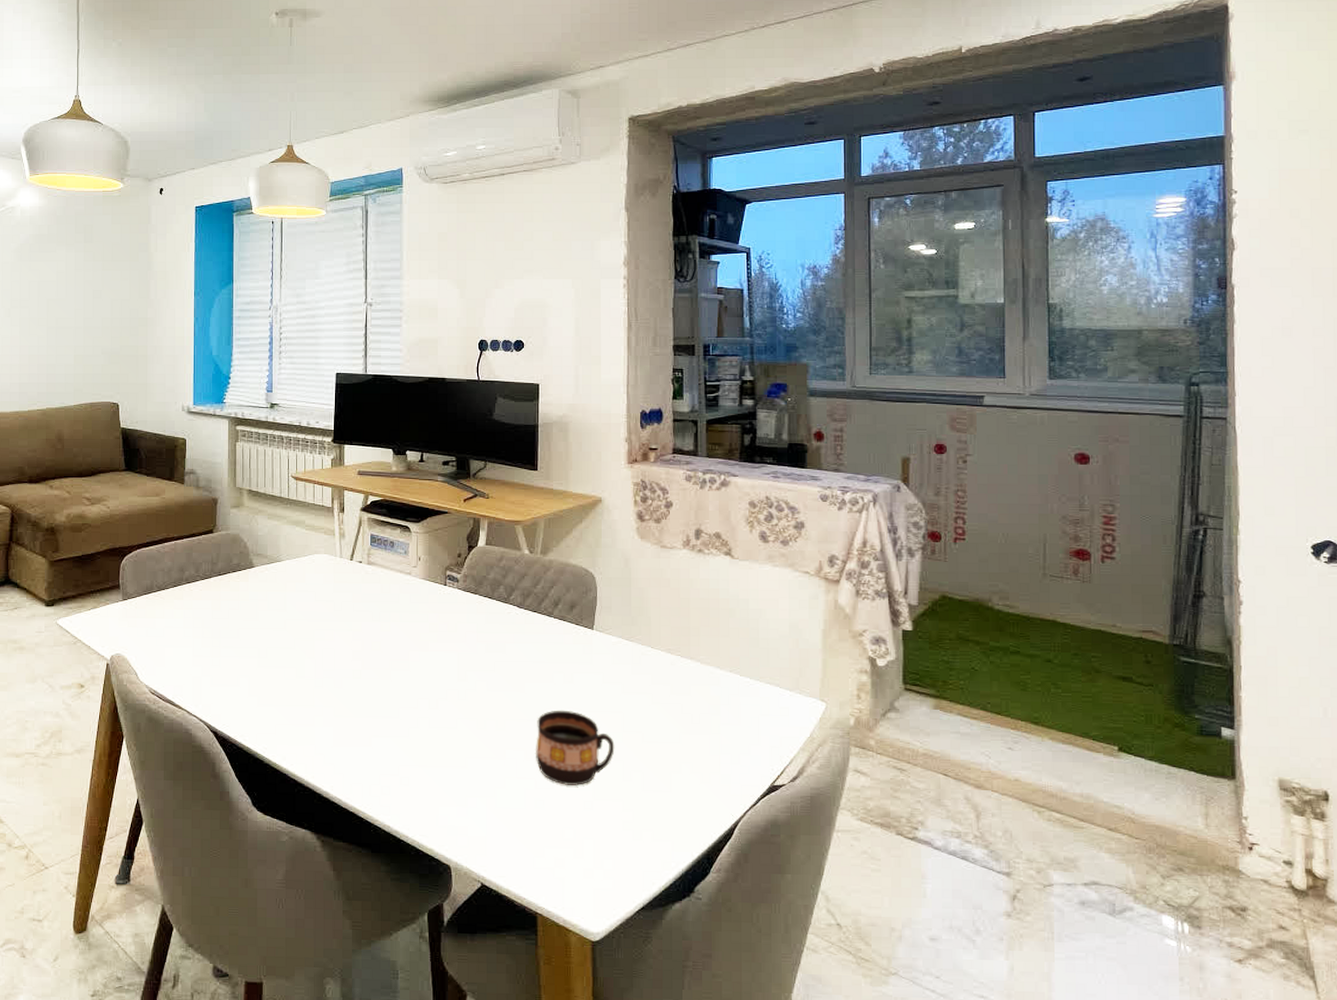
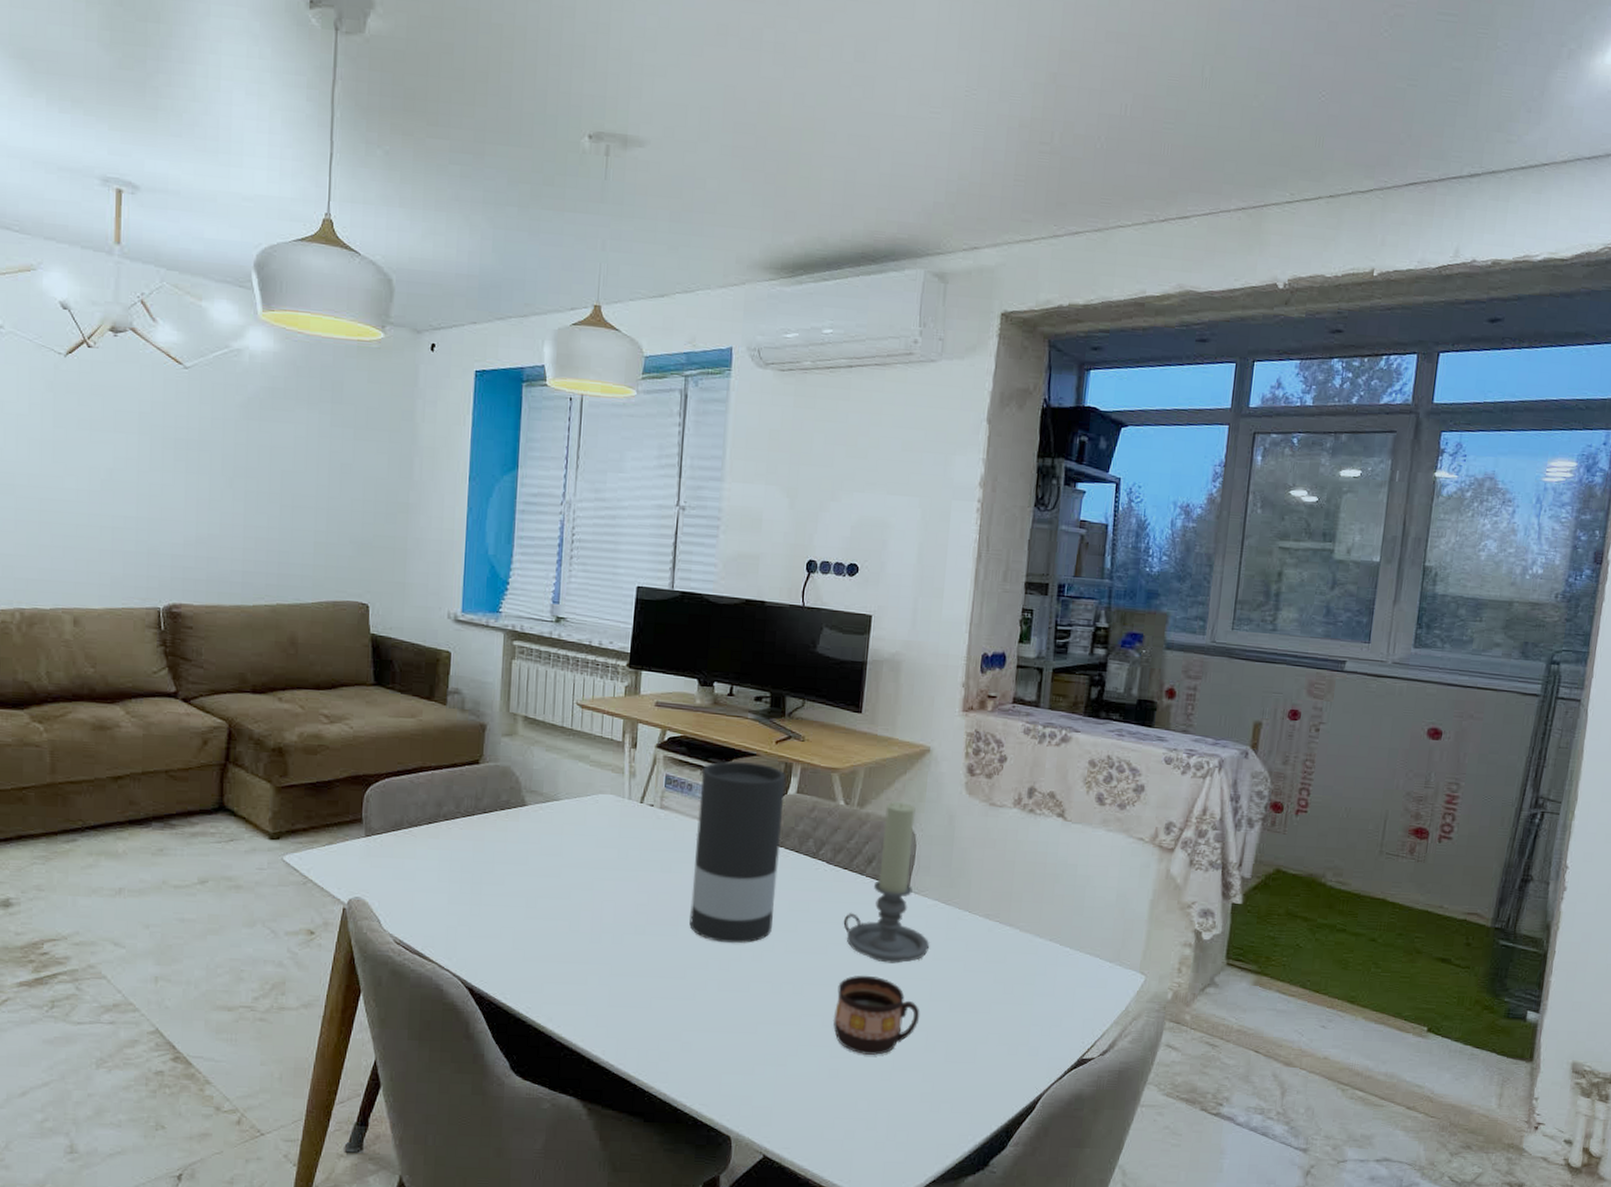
vase: none [400,519,475,684] -> present [689,760,786,944]
candle holder: none [537,549,618,698] -> present [843,802,930,964]

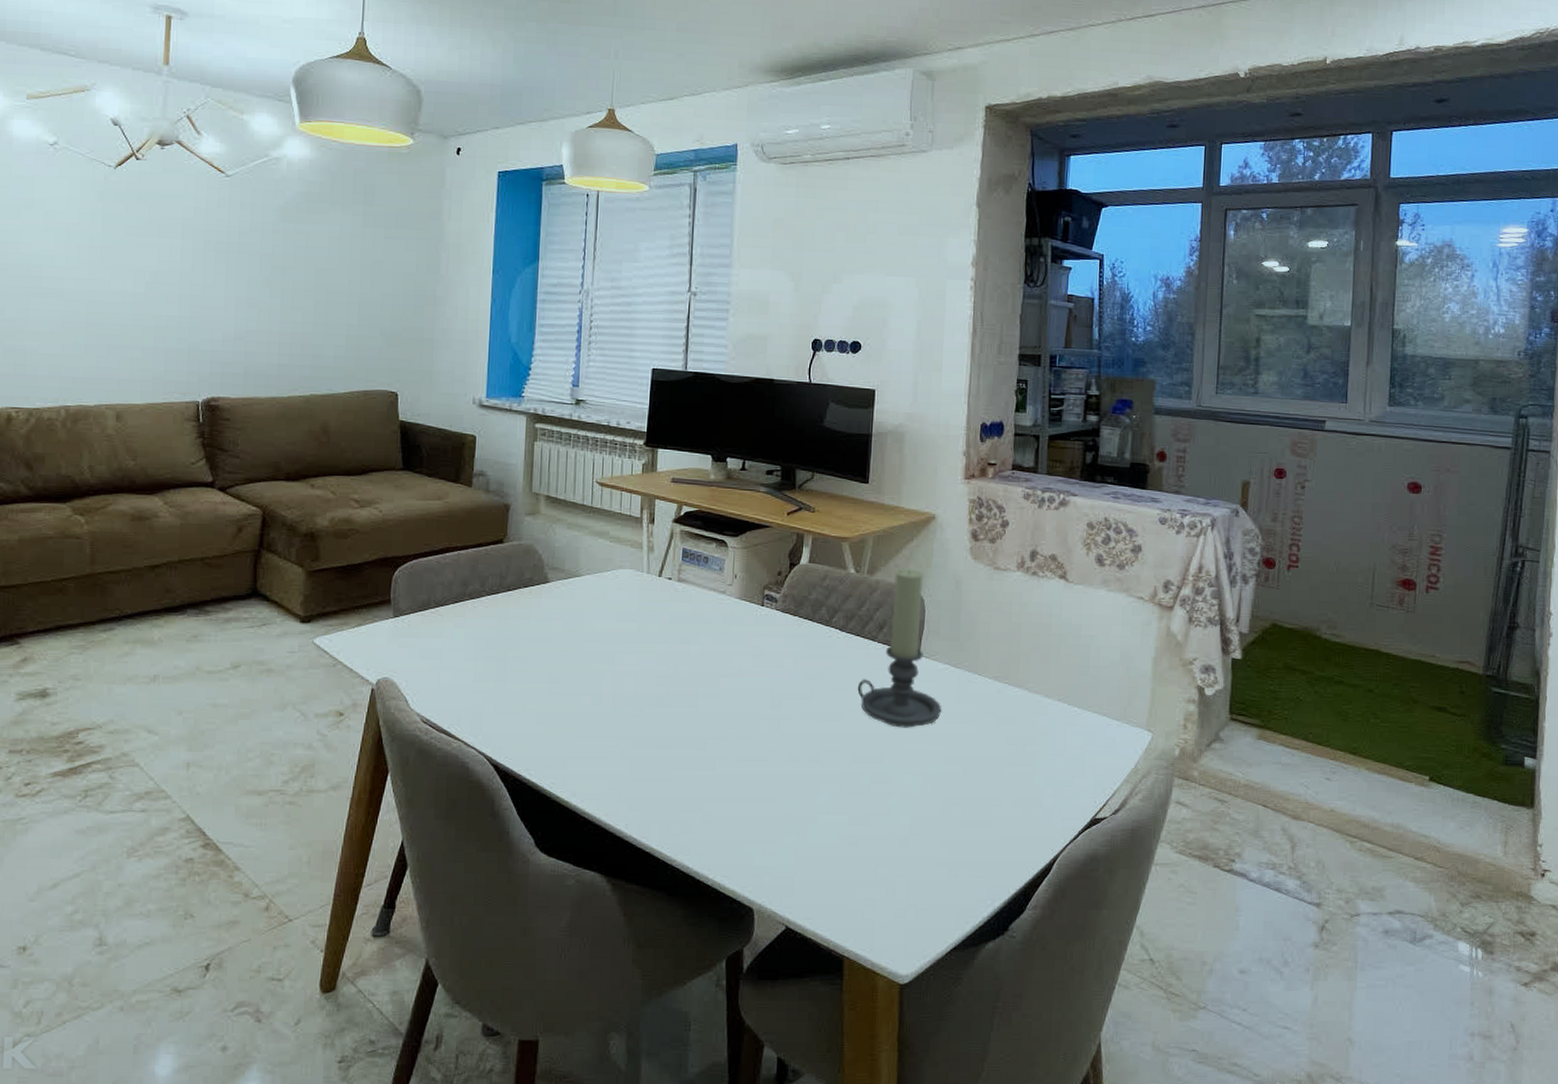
vase: present [689,760,786,944] -> none [708,532,798,713]
cup: present [833,975,920,1055] -> none [850,740,935,821]

